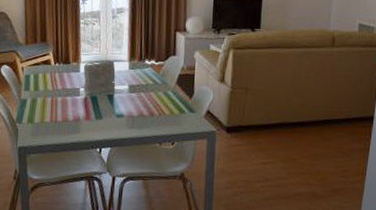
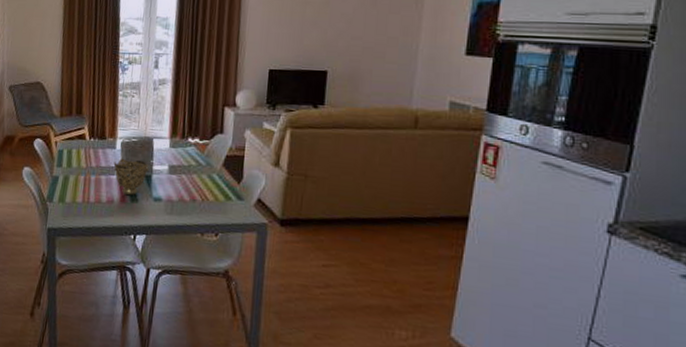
decorative bowl: none [78,81,111,113] -> present [113,159,149,195]

